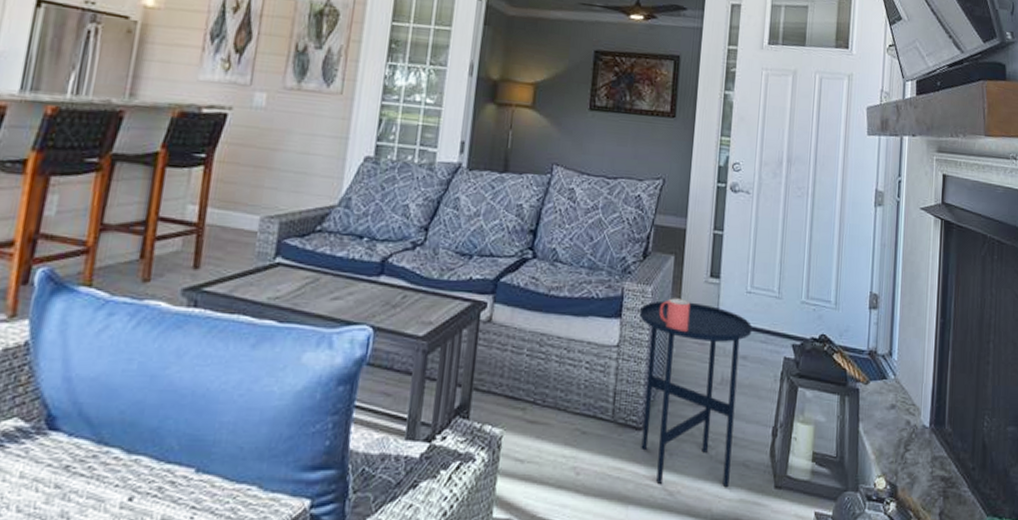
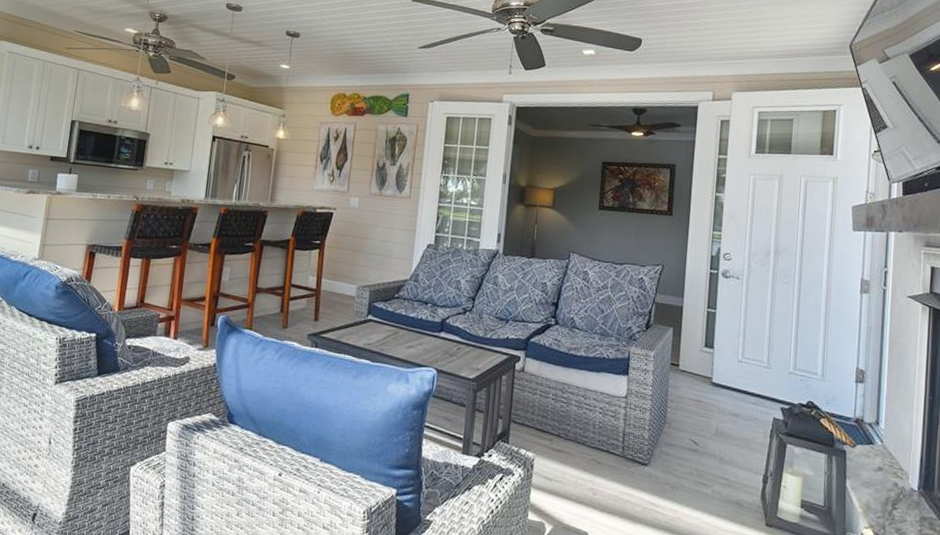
side table: present [640,300,752,486] -> none [644,363,743,519]
mug: present [659,298,691,333] -> none [661,362,688,391]

